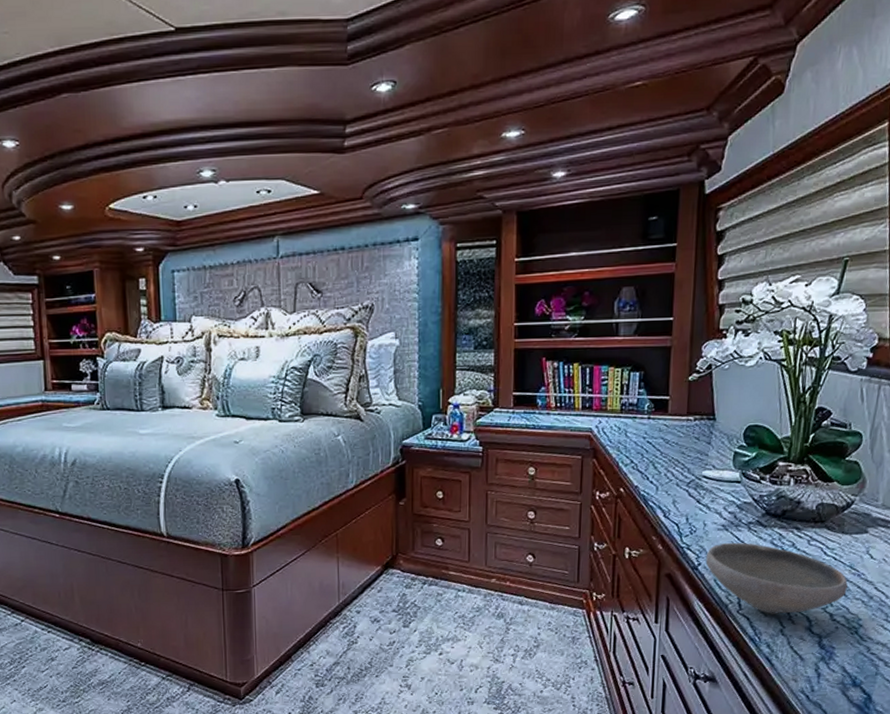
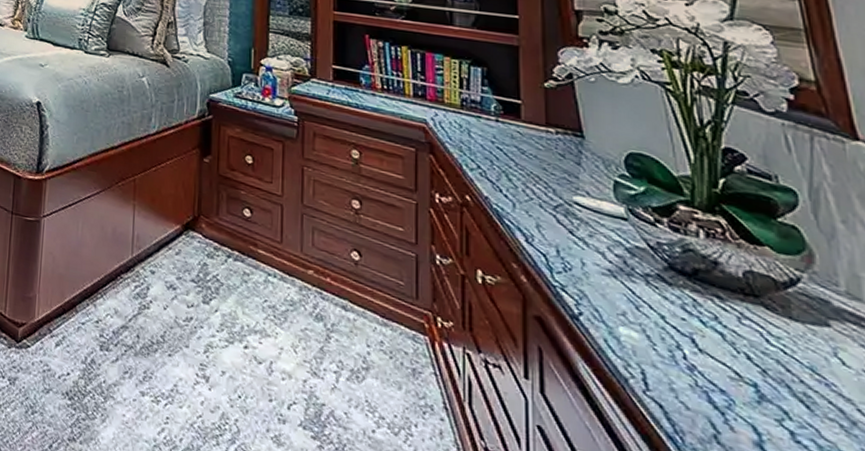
bowl: present [705,542,848,614] -> none [589,293,812,418]

